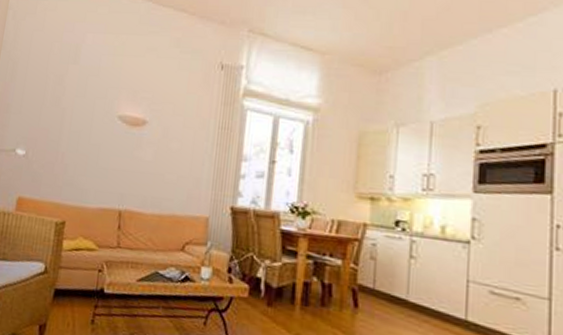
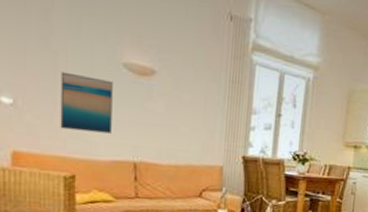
wall art: none [58,126,108,182] -> present [60,71,113,134]

